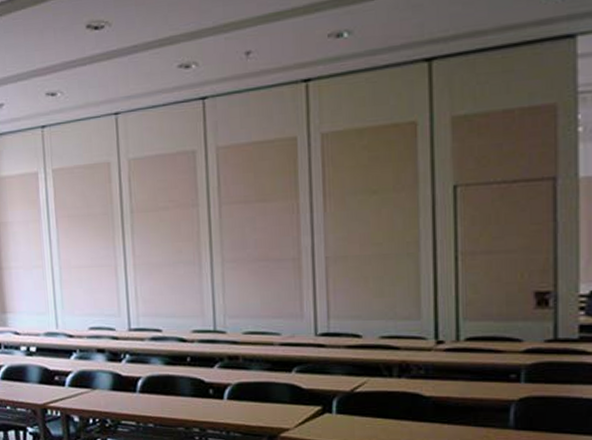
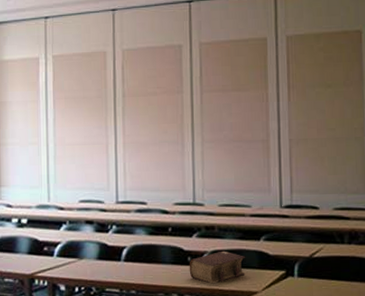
bible: none [211,383,276,419] -> present [189,250,246,284]

